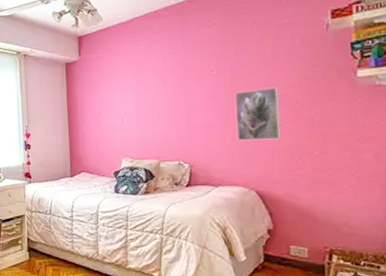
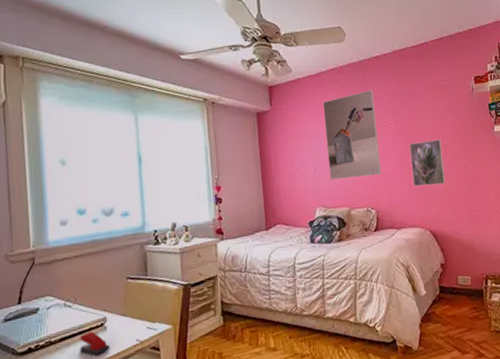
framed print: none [134,33,198,131] -> present [322,89,381,180]

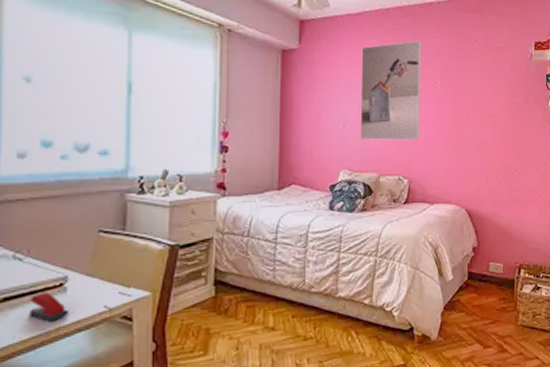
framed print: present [409,139,445,187] -> none [453,107,490,159]

